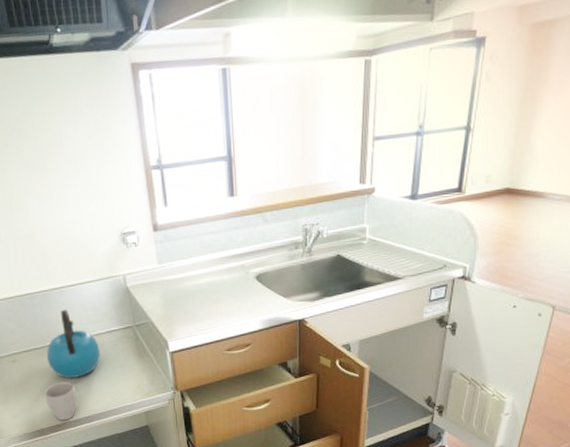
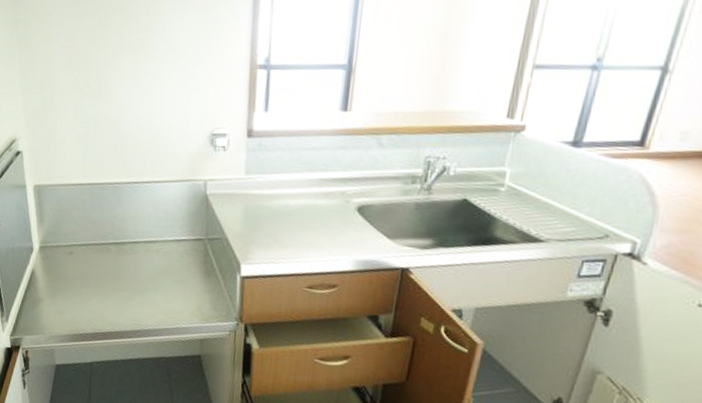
mug: present [44,381,77,421] -> none [95,285,129,330]
kettle: present [46,309,101,378] -> none [105,206,164,285]

